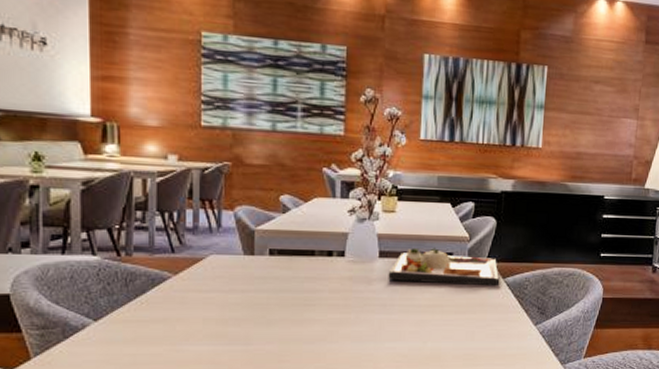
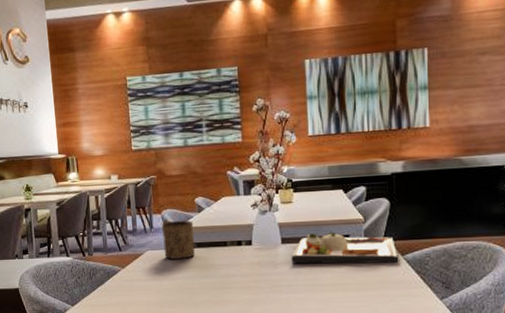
cup: none [232,220,276,268] -> present [161,220,195,259]

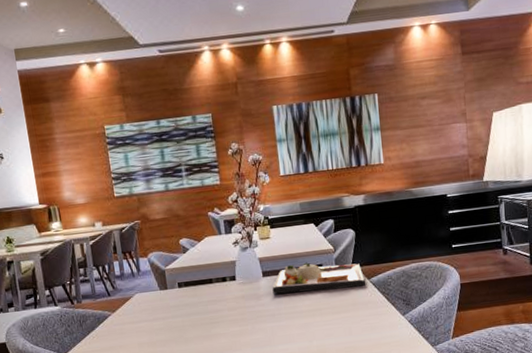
cup: present [161,220,195,259] -> none [148,261,183,300]

